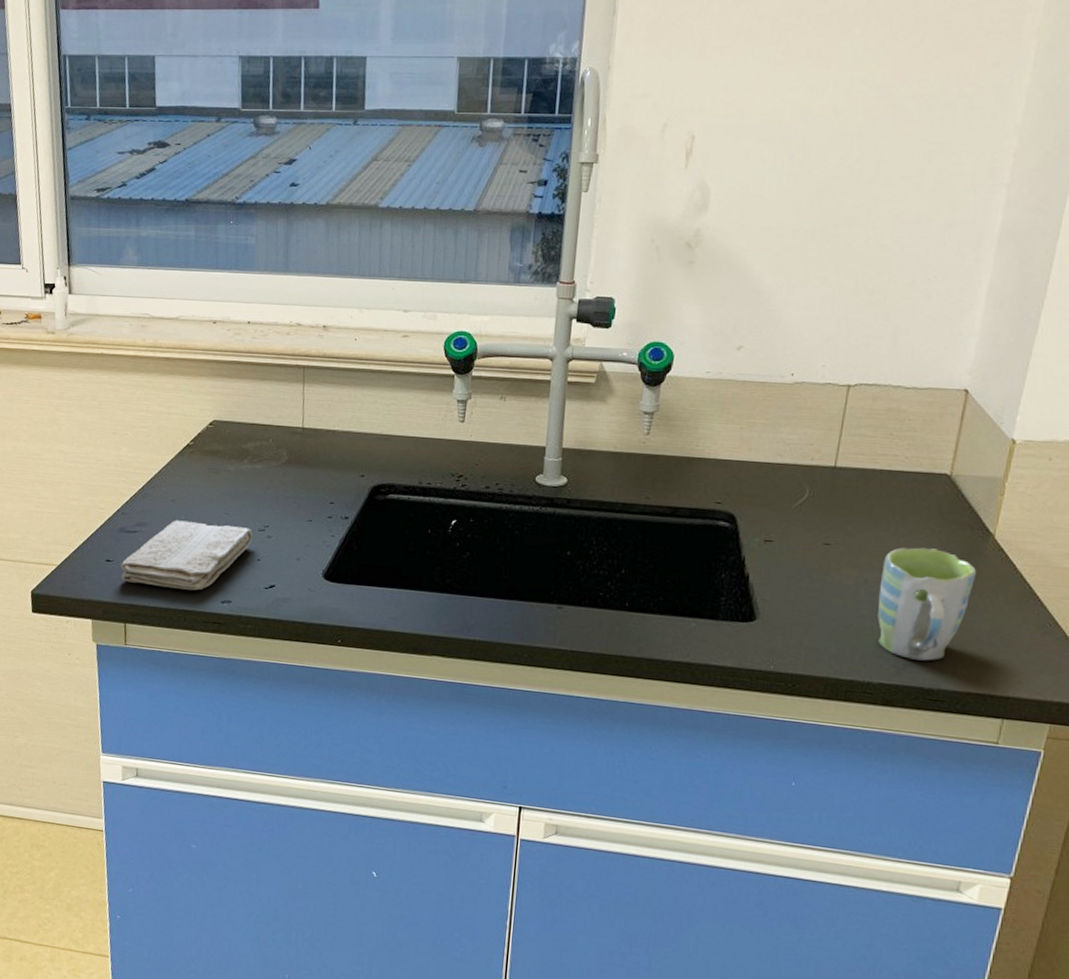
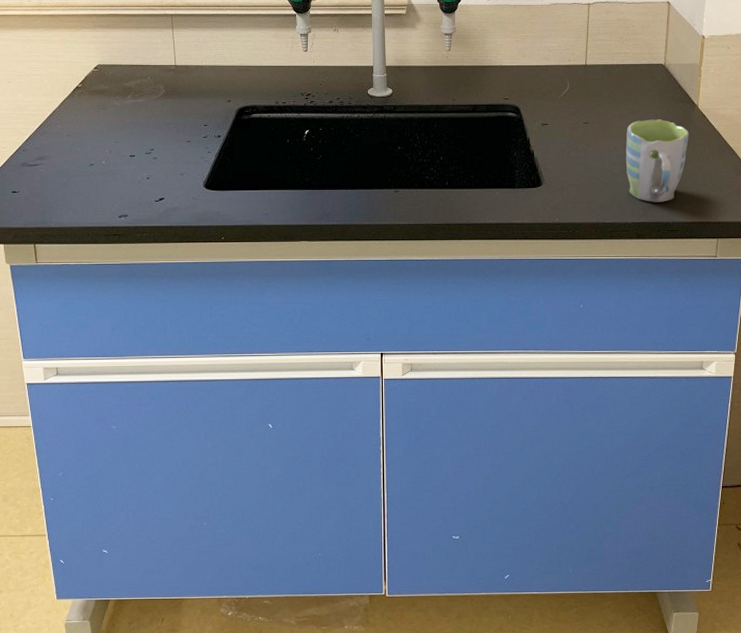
washcloth: present [120,520,253,591] -> none [26,151,141,210]

